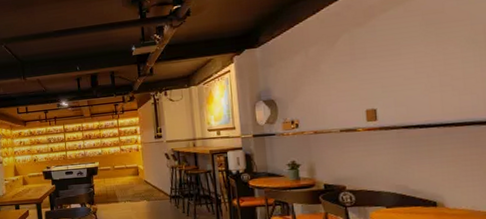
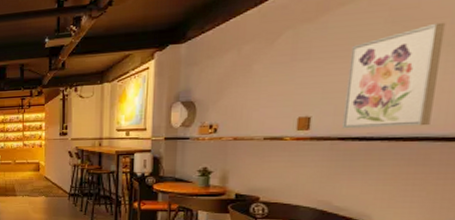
wall art: none [398,24,473,118] -> present [342,22,446,129]

